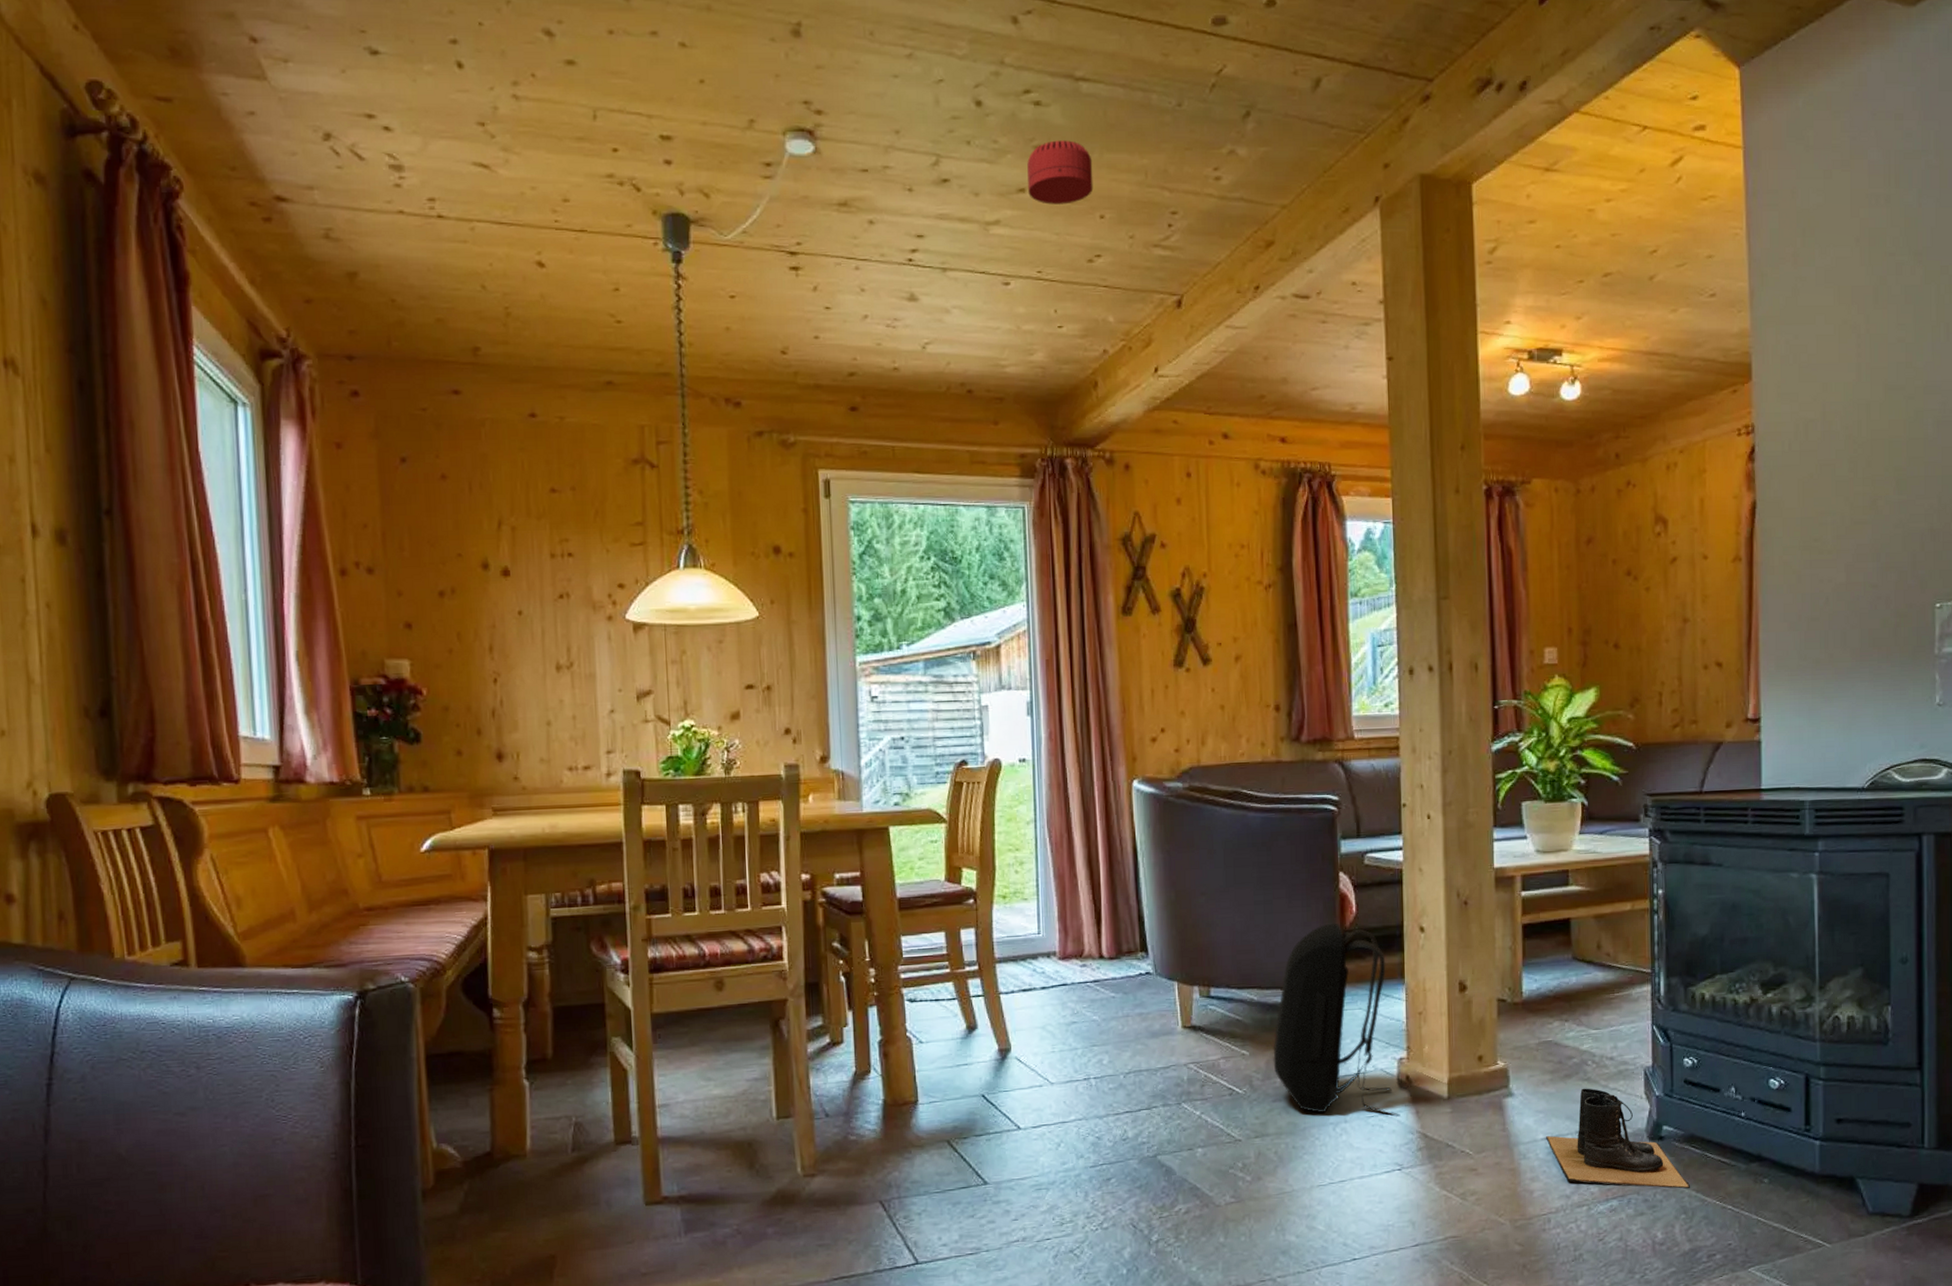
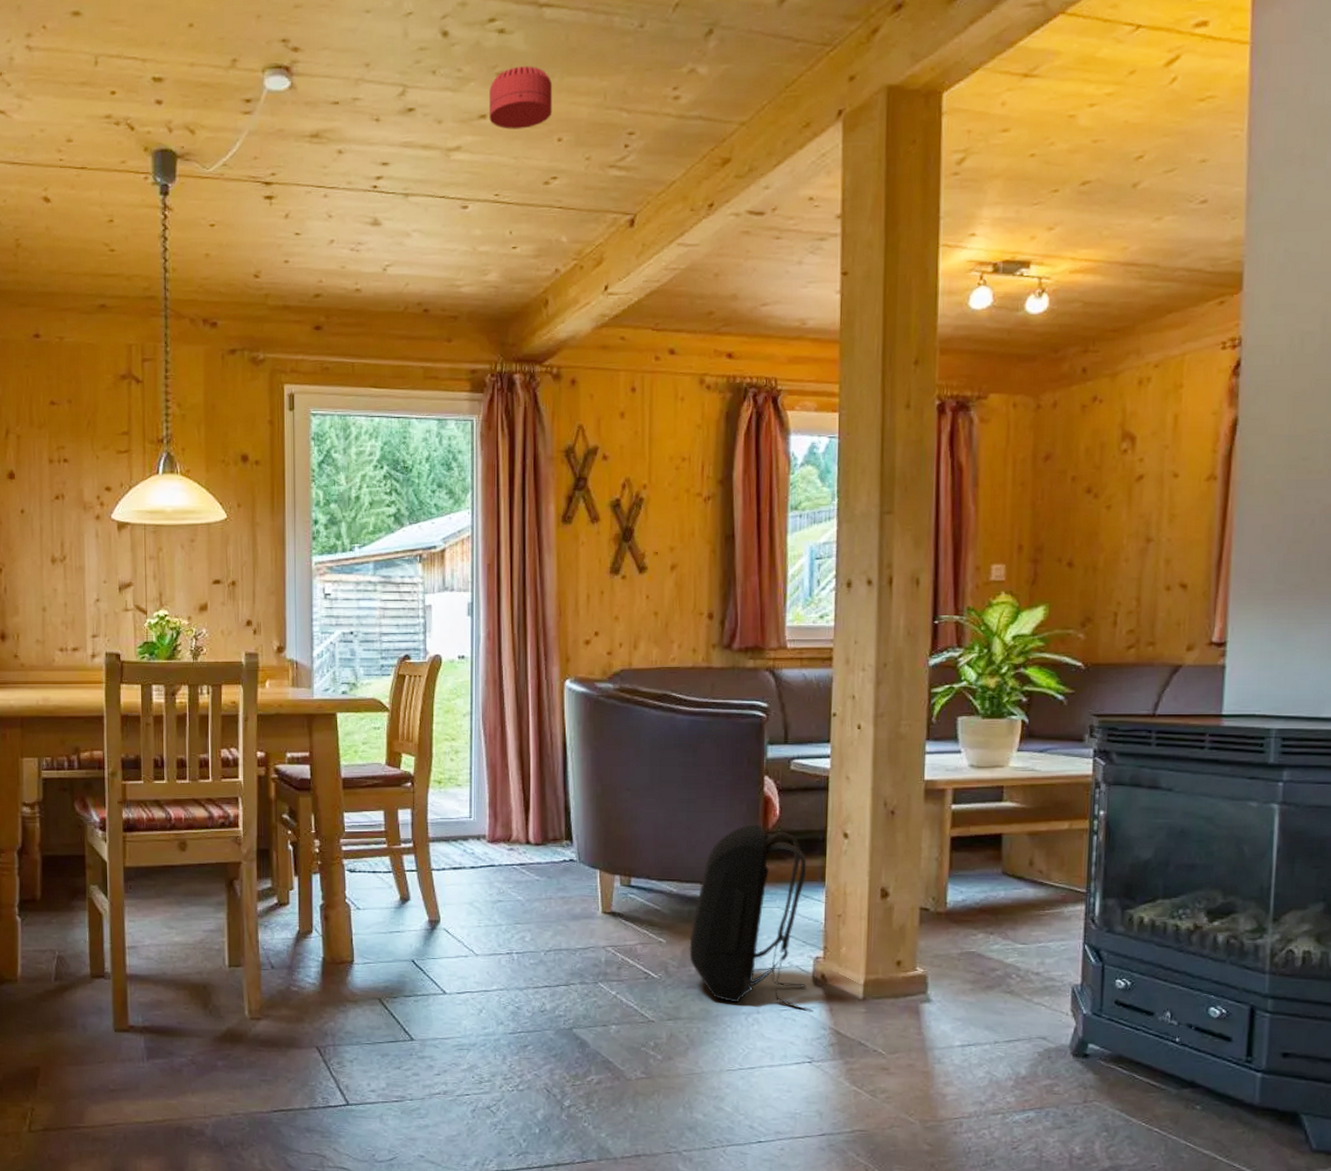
boots: present [1546,1088,1690,1189] -> none [963,1000,1114,1107]

